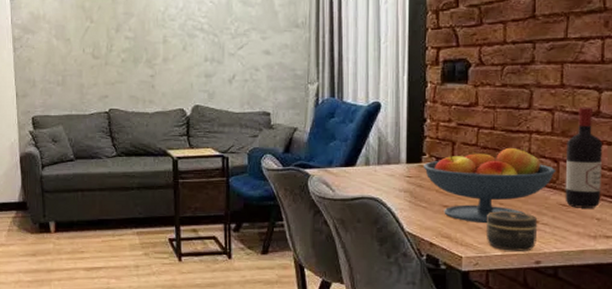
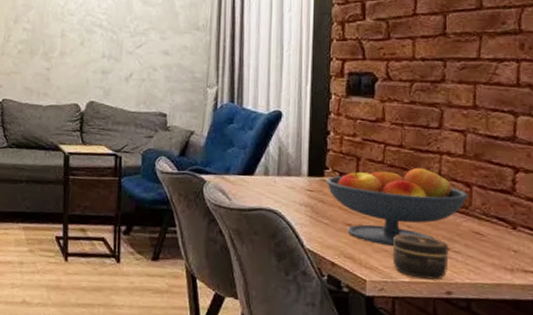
wine bottle: present [565,107,603,208] -> none [478,130,520,239]

